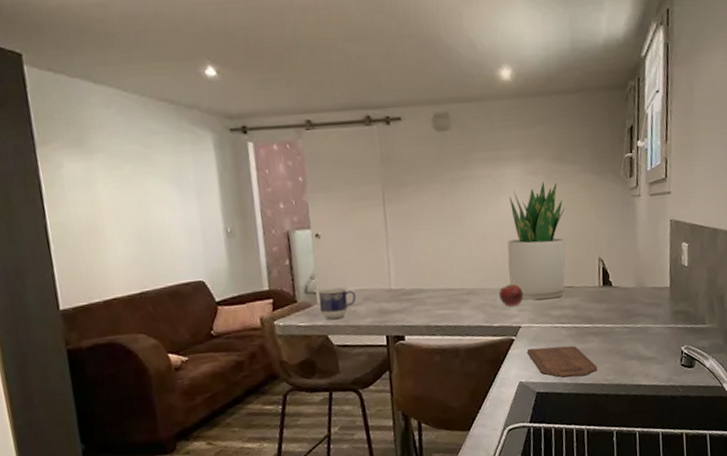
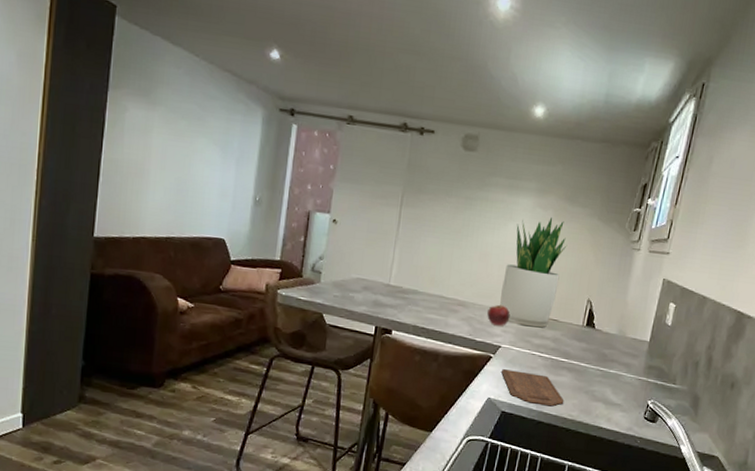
cup: present [318,286,357,320] -> none [321,269,357,301]

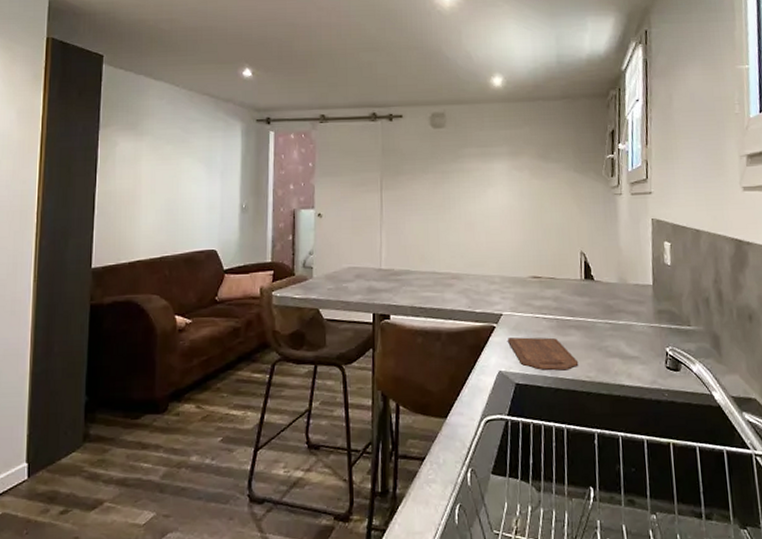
fruit: present [487,304,510,326] -> none [482,271,506,293]
planter: present [500,217,567,328] -> none [492,177,549,289]

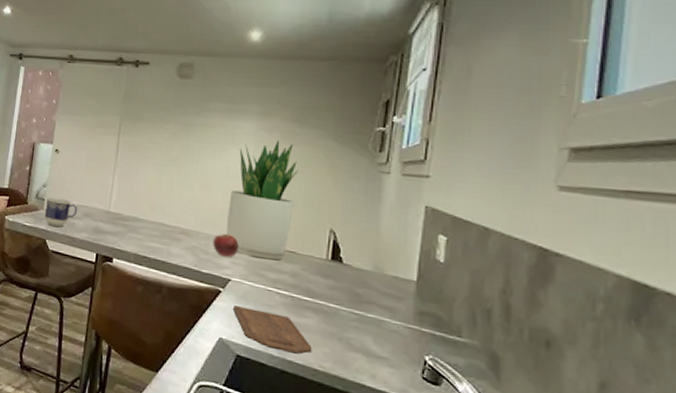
cup: none [314,263,349,294] -> present [44,196,78,228]
fruit: none [482,271,506,293] -> present [213,233,239,257]
planter: none [492,177,549,289] -> present [227,140,300,261]

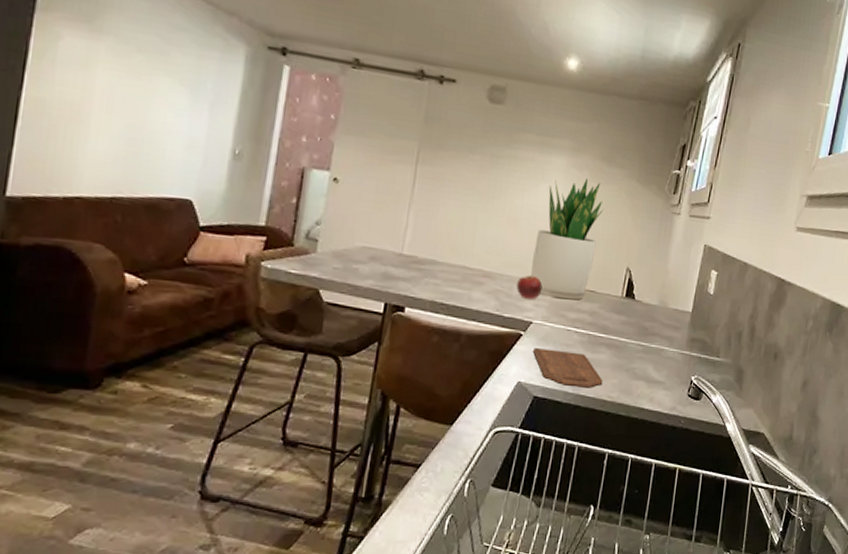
cup: present [44,196,78,228] -> none [317,236,363,275]

